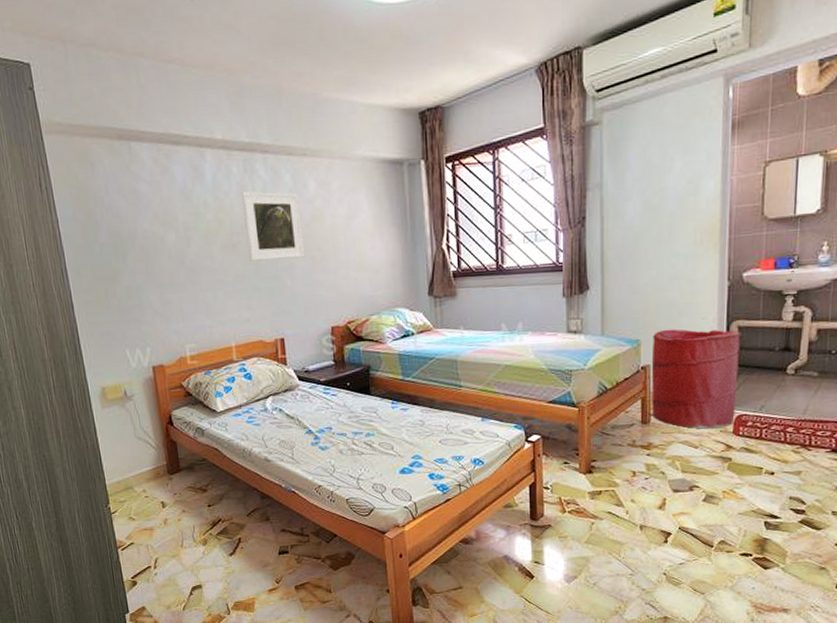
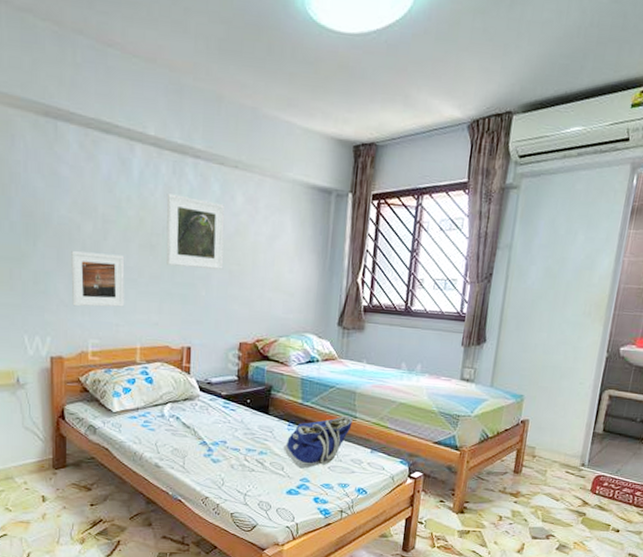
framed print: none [159,259,216,315] -> present [71,250,125,307]
tote bag: none [389,385,458,446] -> present [283,415,353,469]
laundry hamper: present [651,329,740,429] -> none [524,389,610,485]

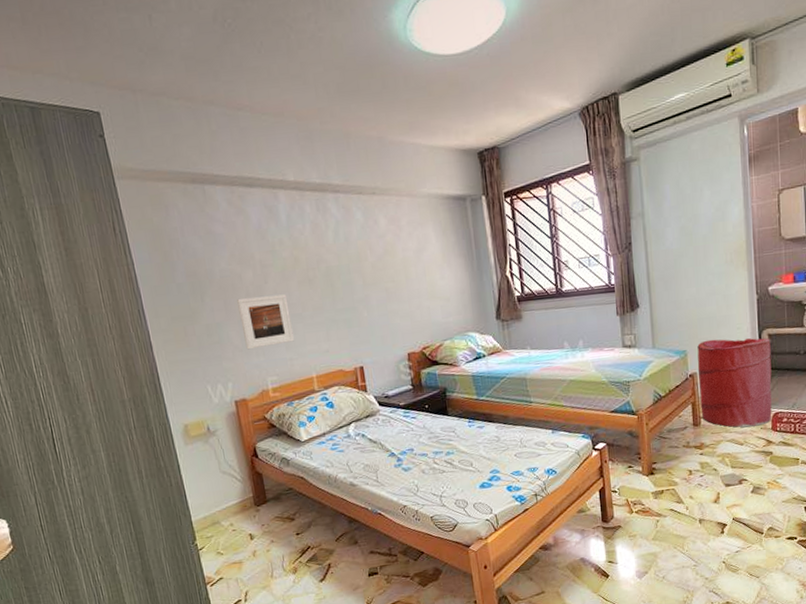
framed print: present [166,193,225,270] -> none [315,229,380,295]
tote bag: present [283,415,353,469] -> none [467,402,529,461]
laundry hamper: none [524,389,610,485] -> present [697,338,772,428]

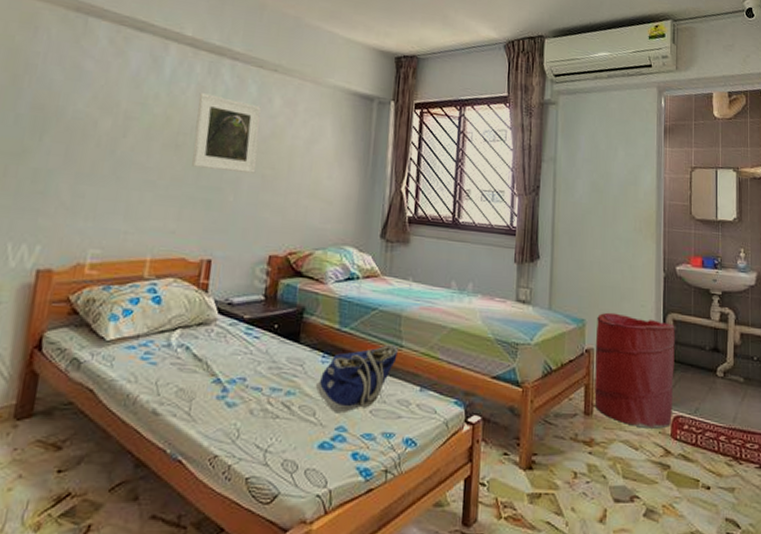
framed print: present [237,294,295,350] -> none [74,147,144,212]
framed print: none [315,229,380,295] -> present [192,93,261,173]
tote bag: none [467,402,529,461] -> present [315,344,398,414]

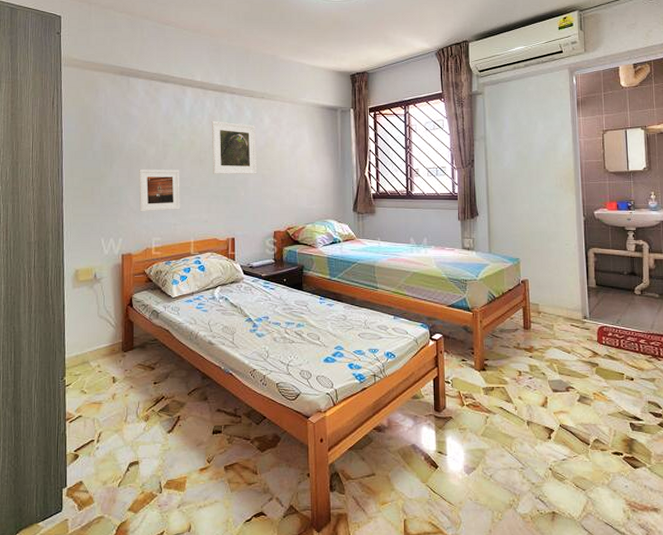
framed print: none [74,147,144,212] -> present [139,168,181,212]
tote bag: present [315,344,398,414] -> none [317,287,375,337]
laundry hamper: present [594,312,675,429] -> none [529,251,598,337]

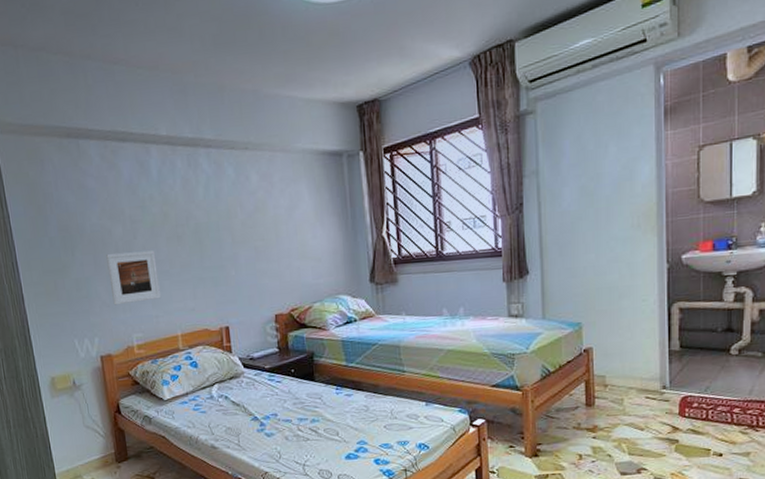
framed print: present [211,121,257,174] -> none [185,184,249,252]

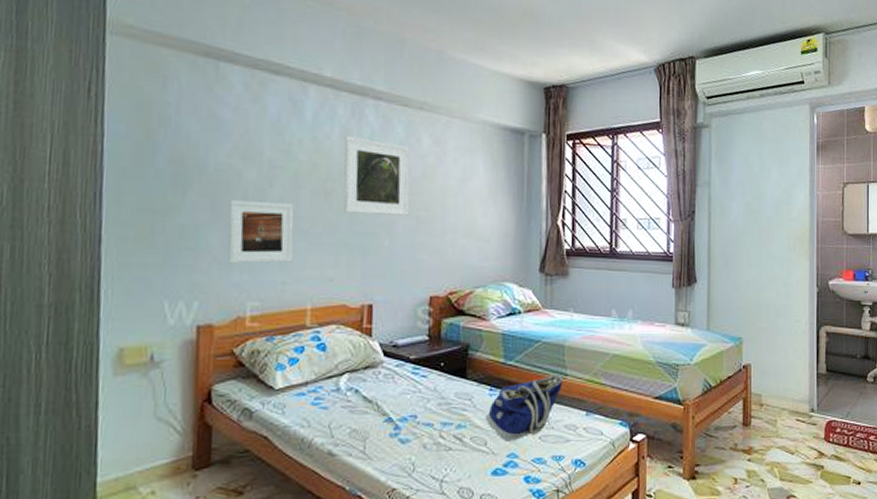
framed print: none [185,184,249,252] -> present [343,136,410,216]
tote bag: none [334,371,401,431] -> present [485,373,563,442]

